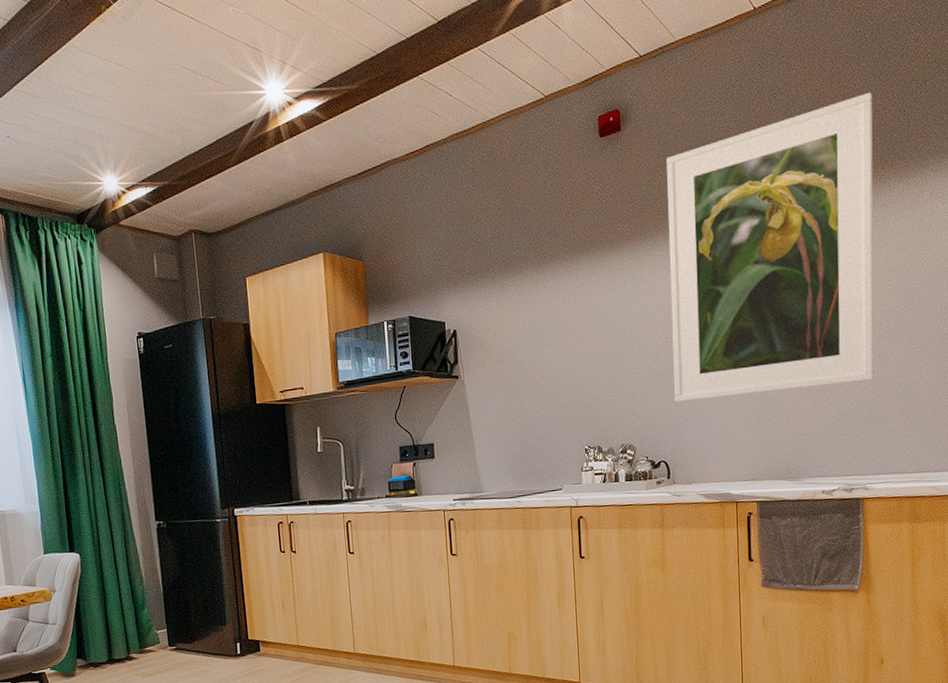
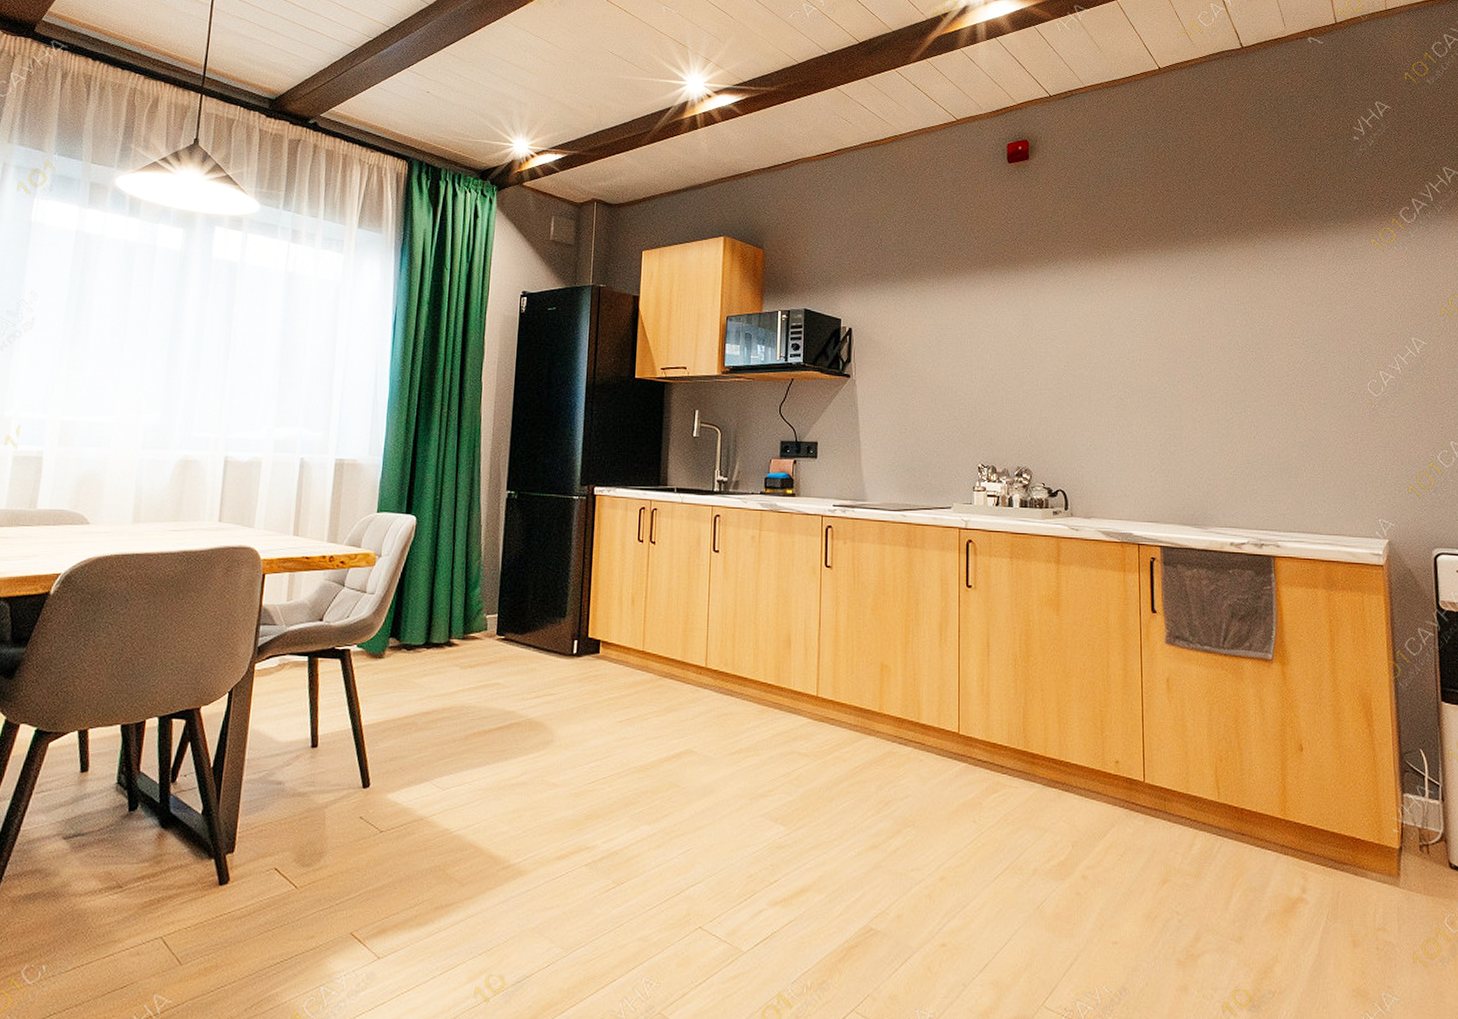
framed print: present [666,92,875,402] -> none [1072,154,1283,431]

